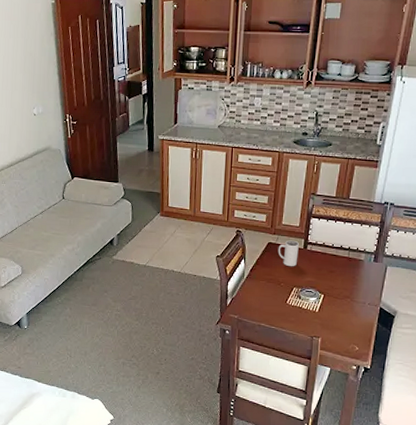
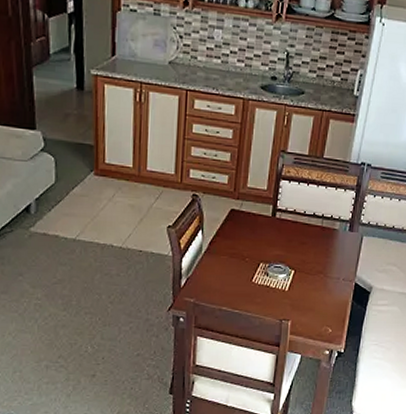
mug: present [278,240,299,267] -> none [242,206,267,239]

